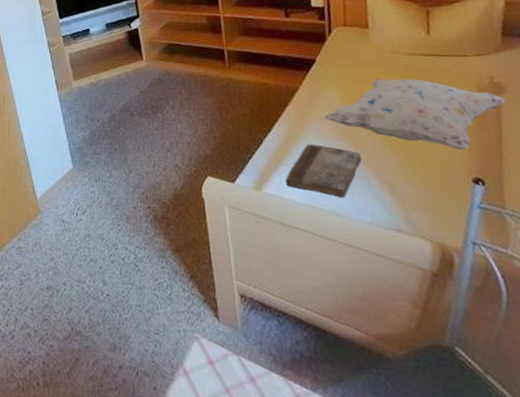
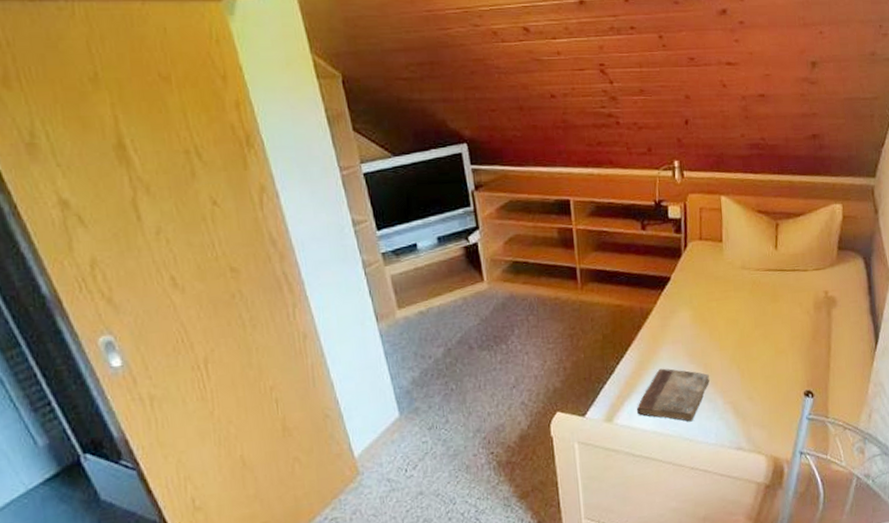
decorative pillow: present [323,78,506,150] -> none [675,295,836,365]

